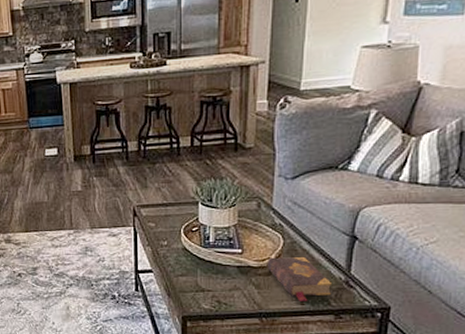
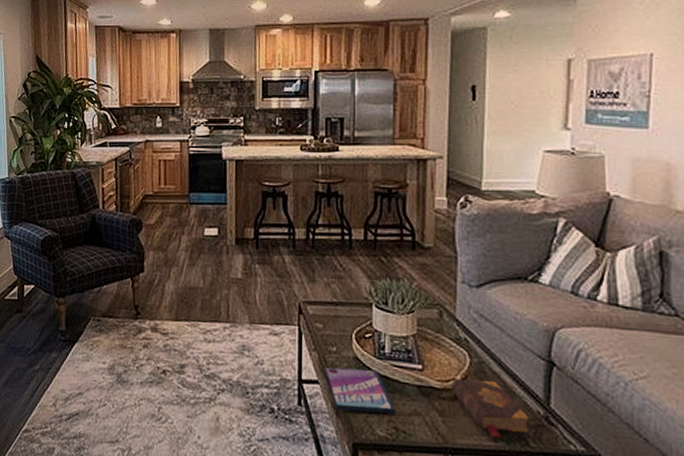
video game case: none [157,257,218,291] -> present [325,366,395,414]

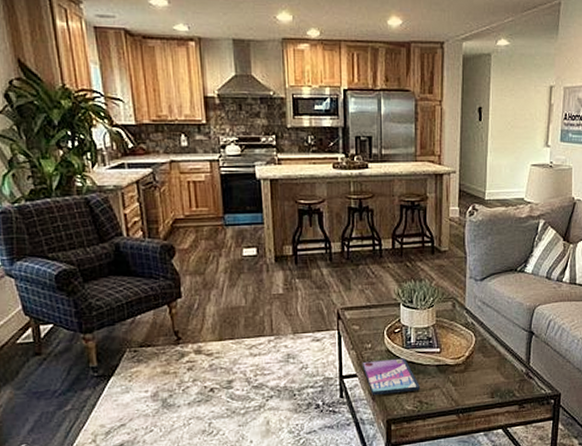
book: present [451,378,530,438] -> none [462,353,516,395]

